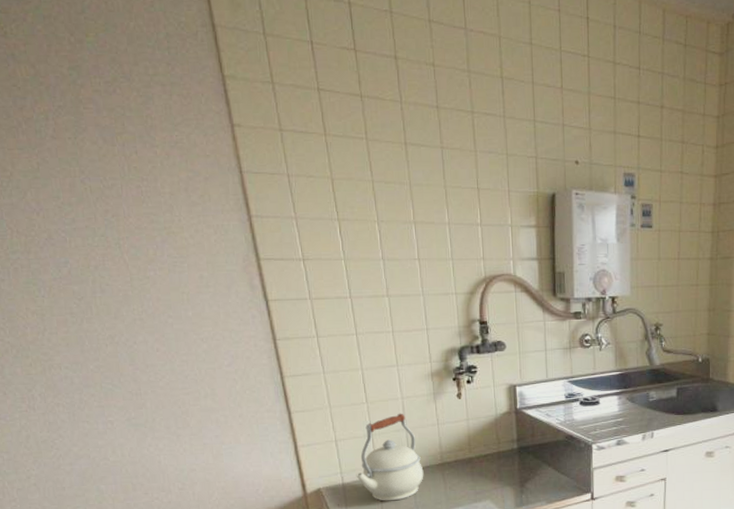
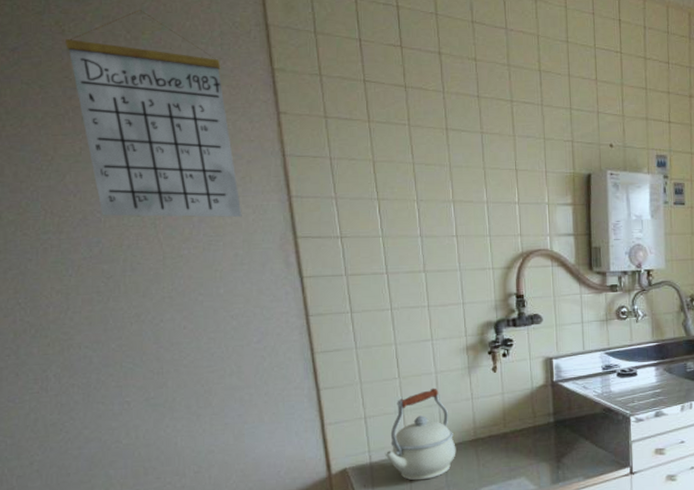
calendar: none [9,9,204,238] -> present [66,10,242,218]

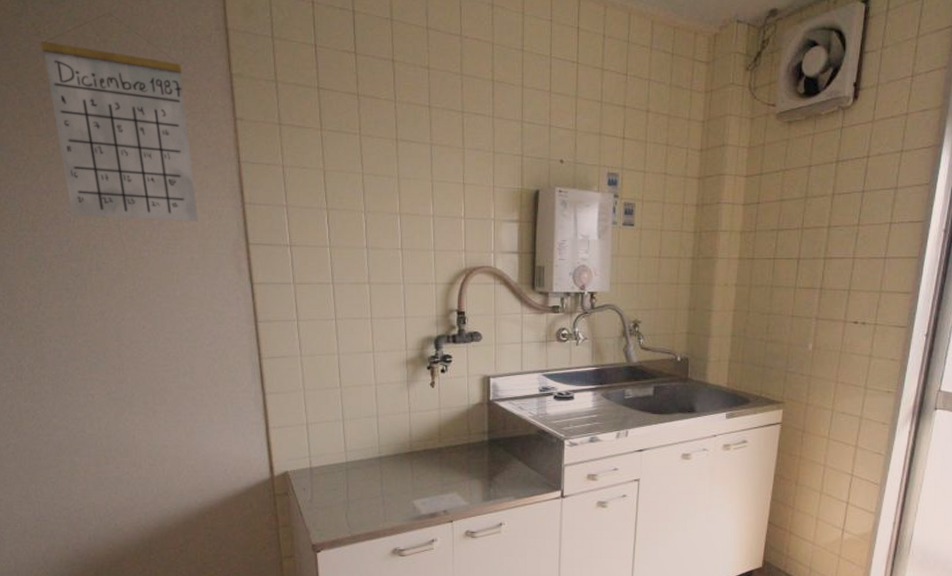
kettle: present [385,388,456,481] -> none [324,399,392,488]

